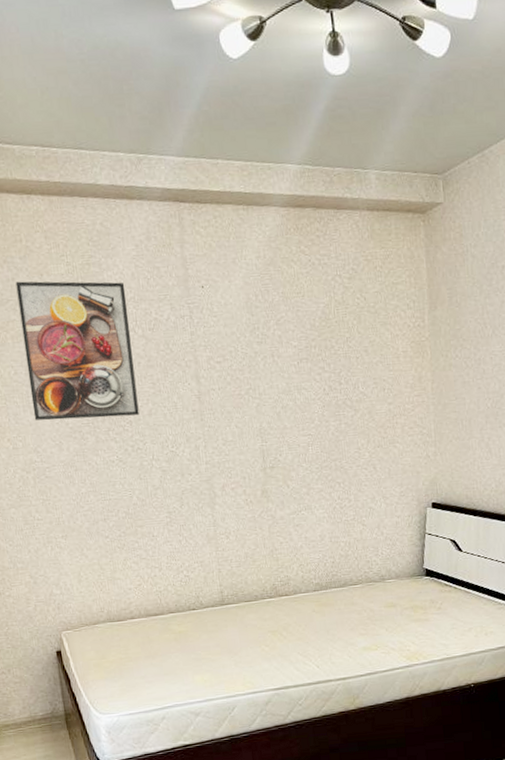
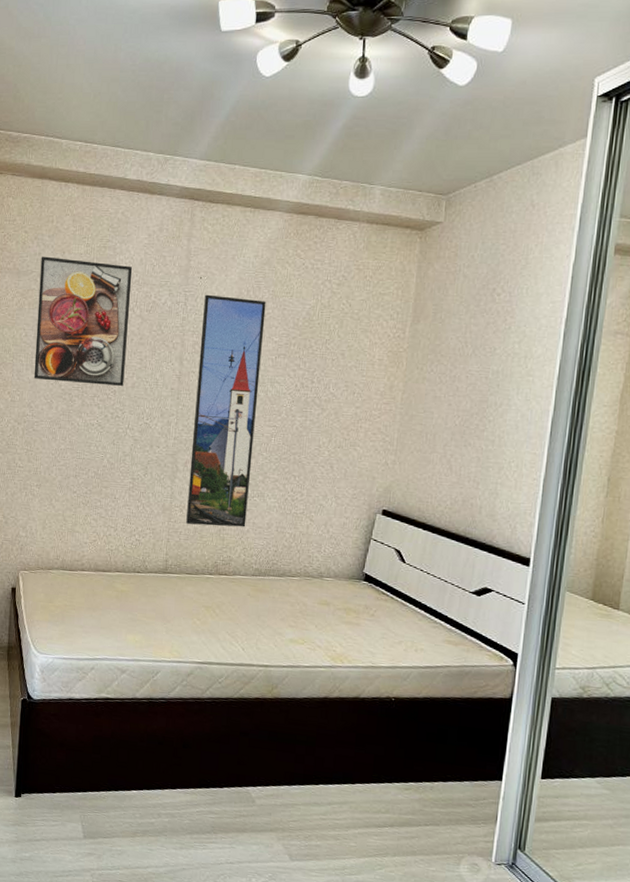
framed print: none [210,304,298,550] -> present [186,294,266,527]

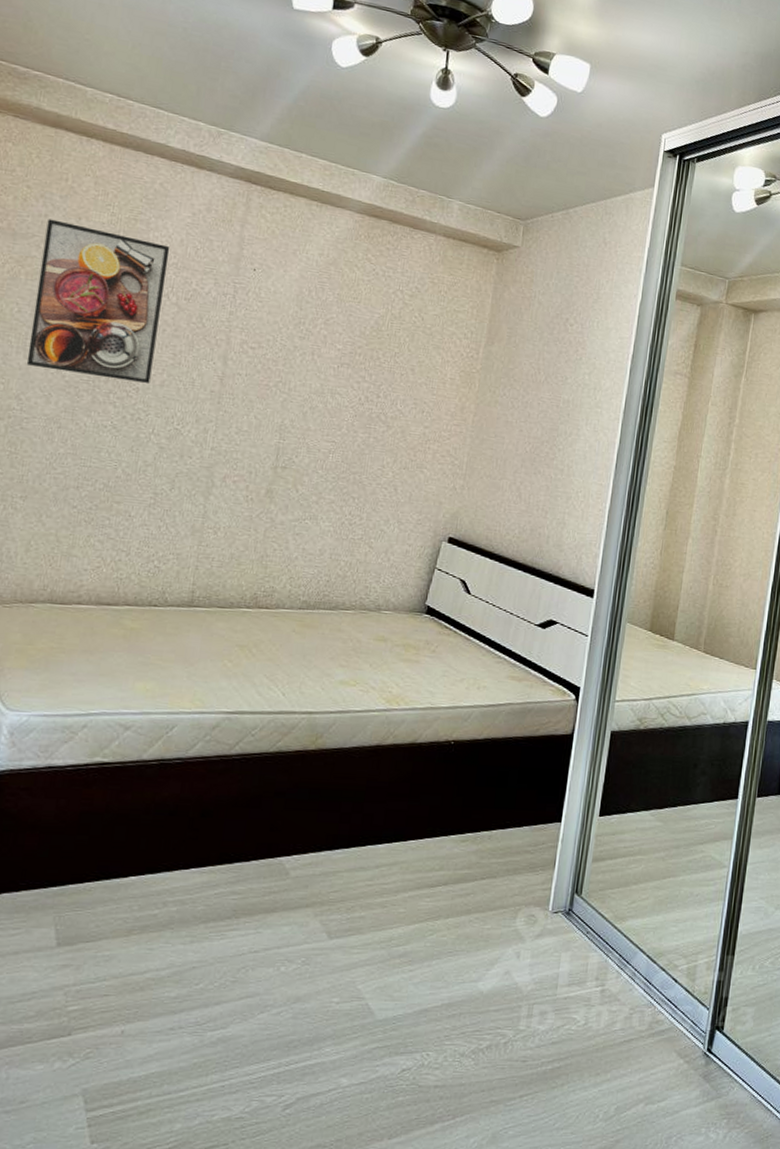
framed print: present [186,294,266,527] -> none [221,289,330,554]

